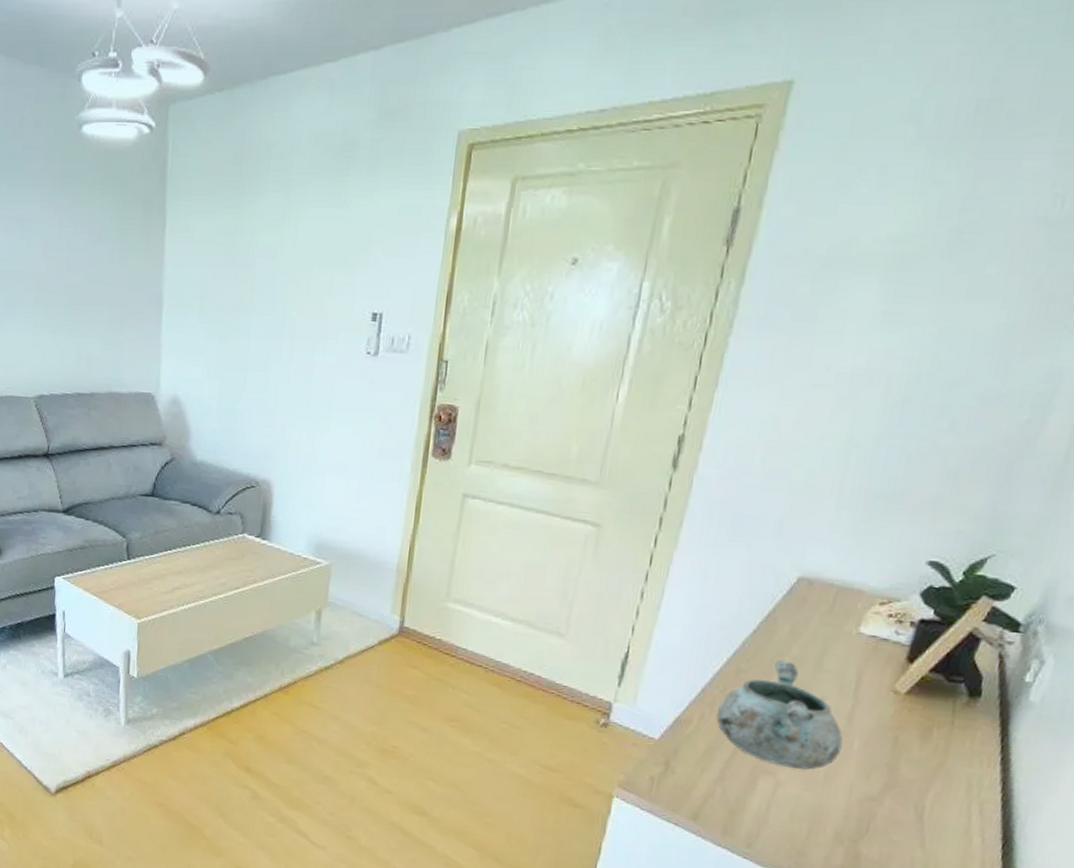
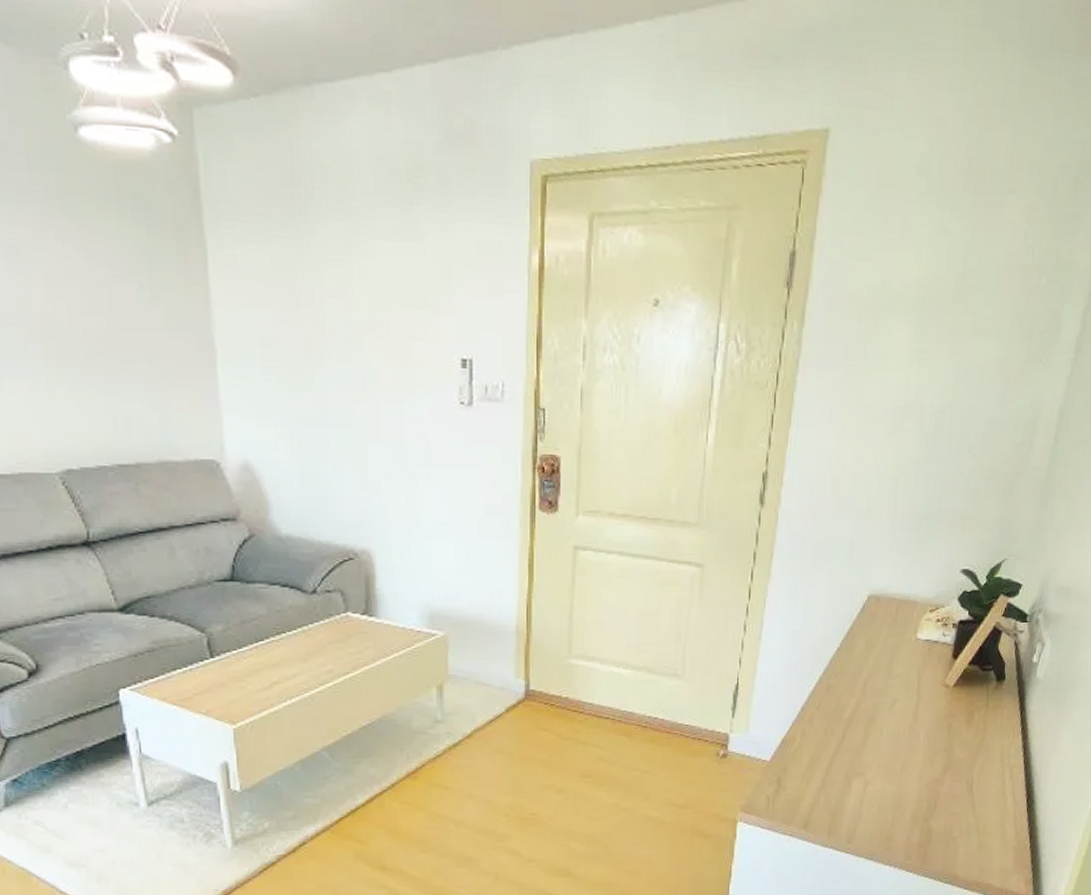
decorative bowl: present [716,660,843,770] -> none [815,672,912,766]

